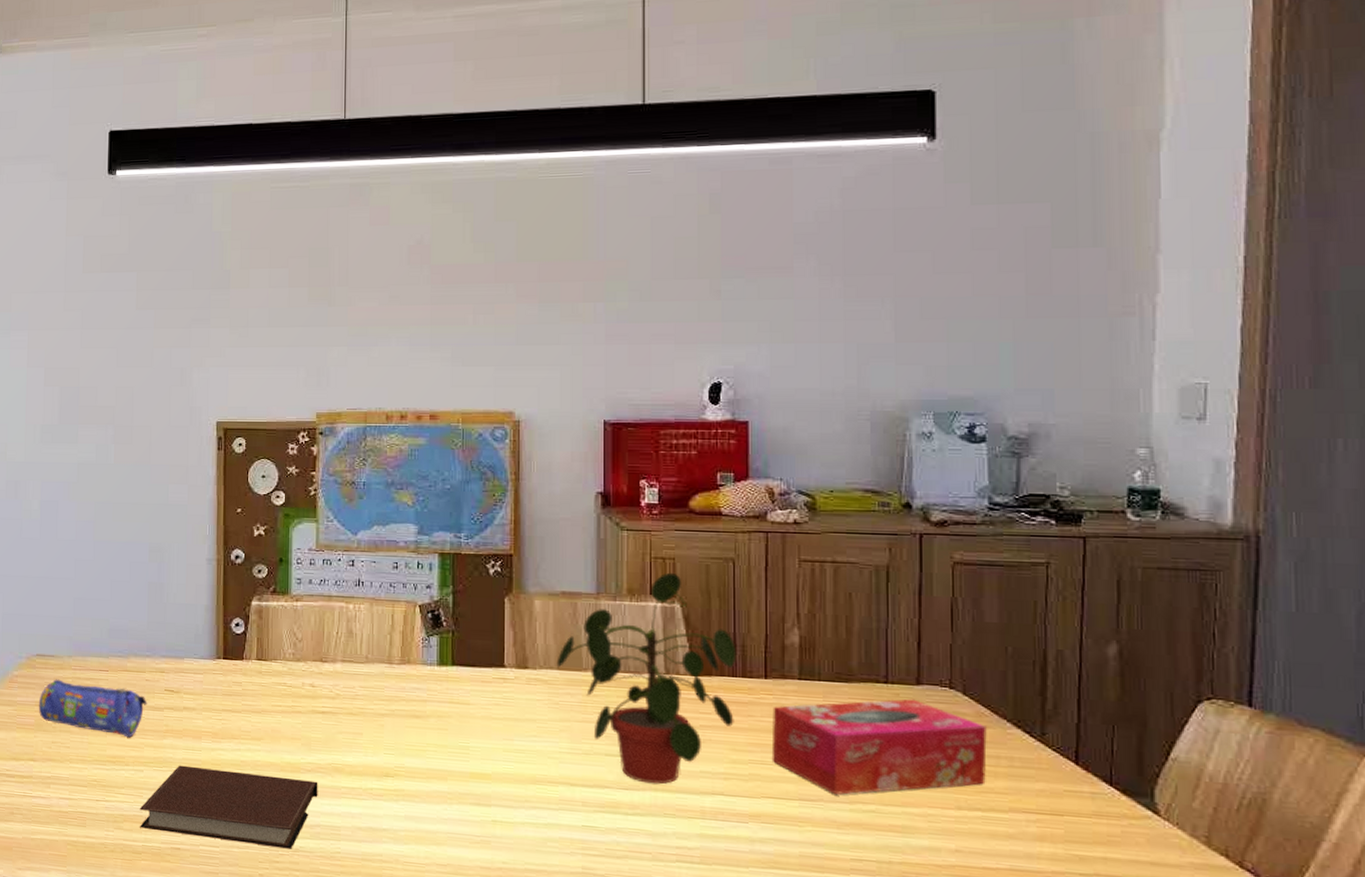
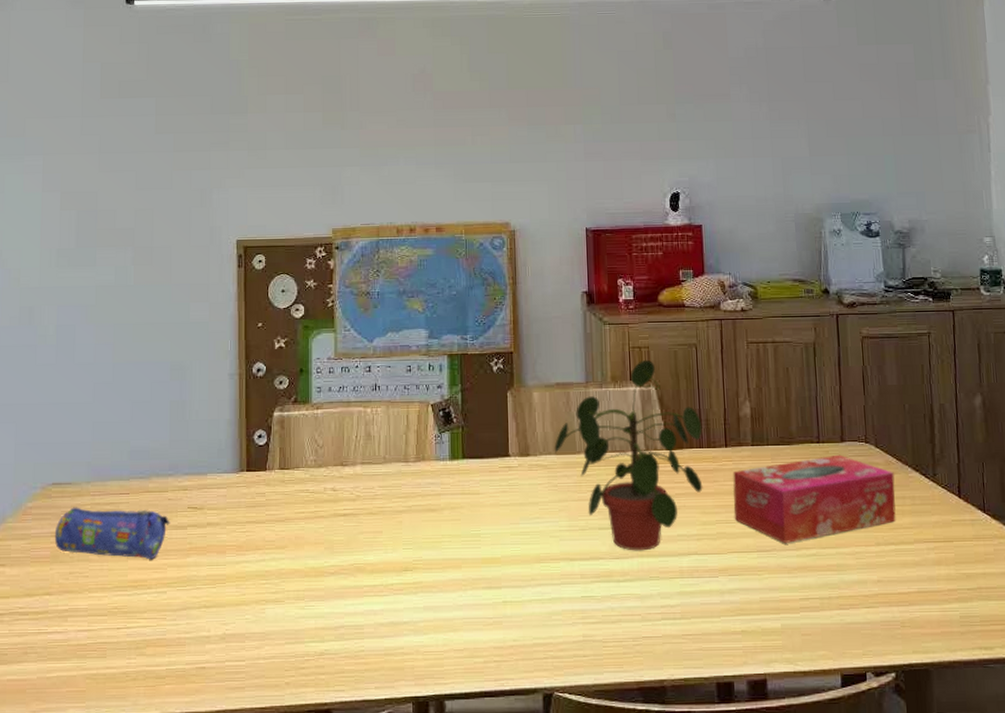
notebook: present [139,765,318,849] -> none [163,582,342,654]

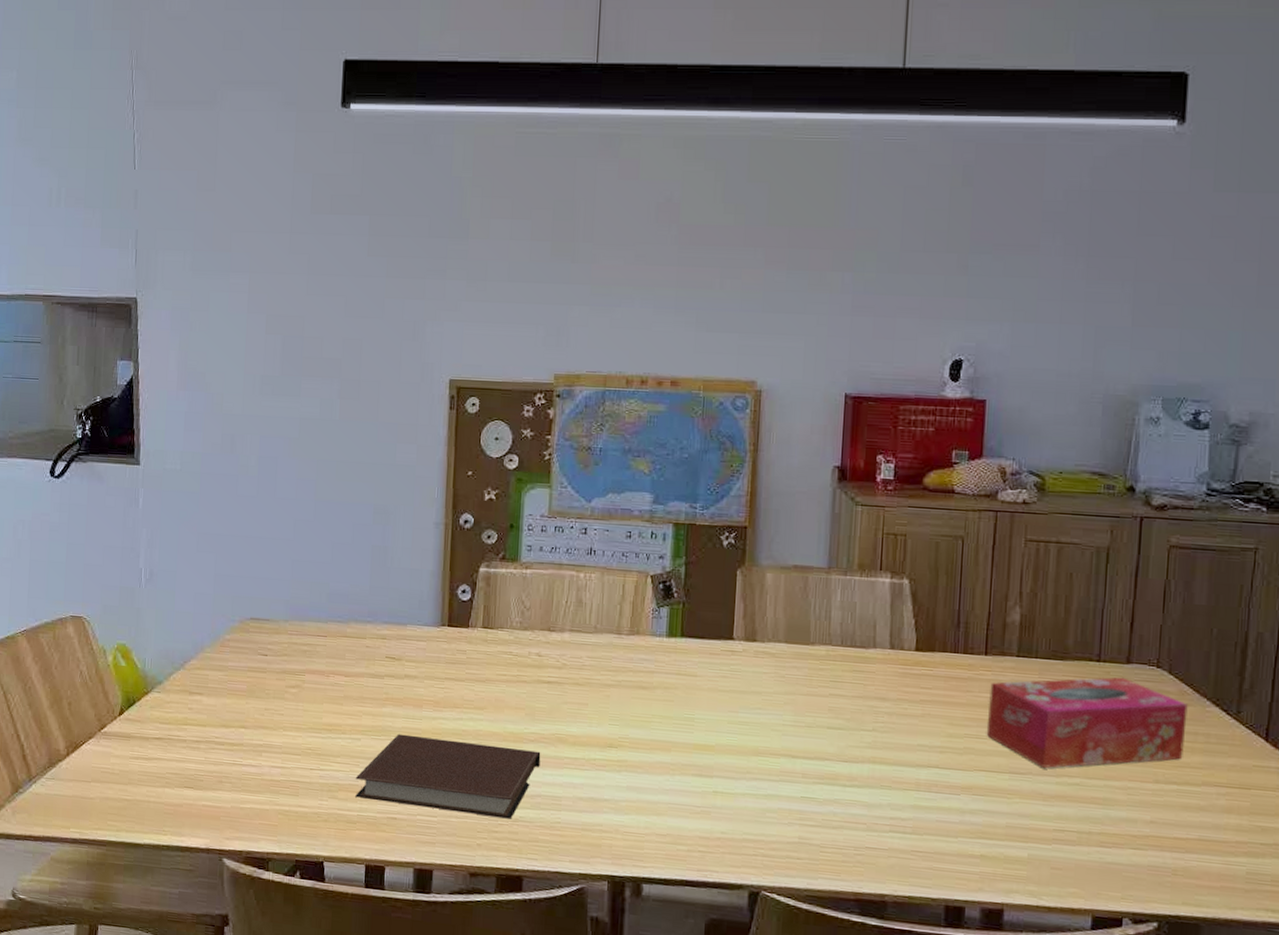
pencil case: present [54,507,170,560] -> none [251,644,367,706]
notebook: none [163,582,342,654] -> present [355,734,541,819]
potted plant: present [554,359,703,551] -> none [784,548,960,757]

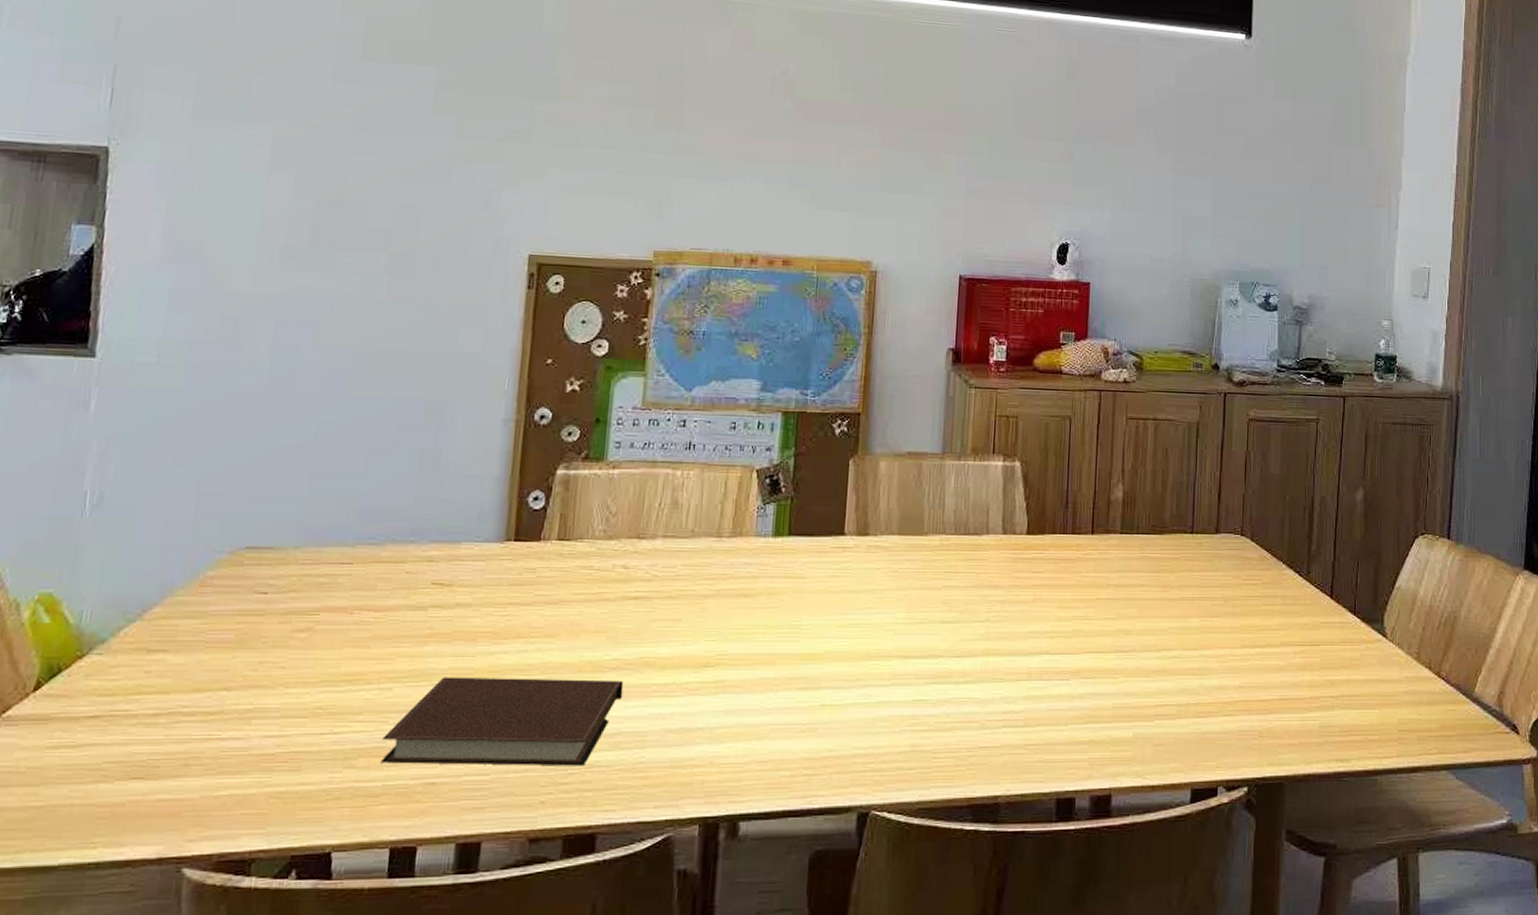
tissue box: present [986,677,1188,768] -> none [1093,547,1267,643]

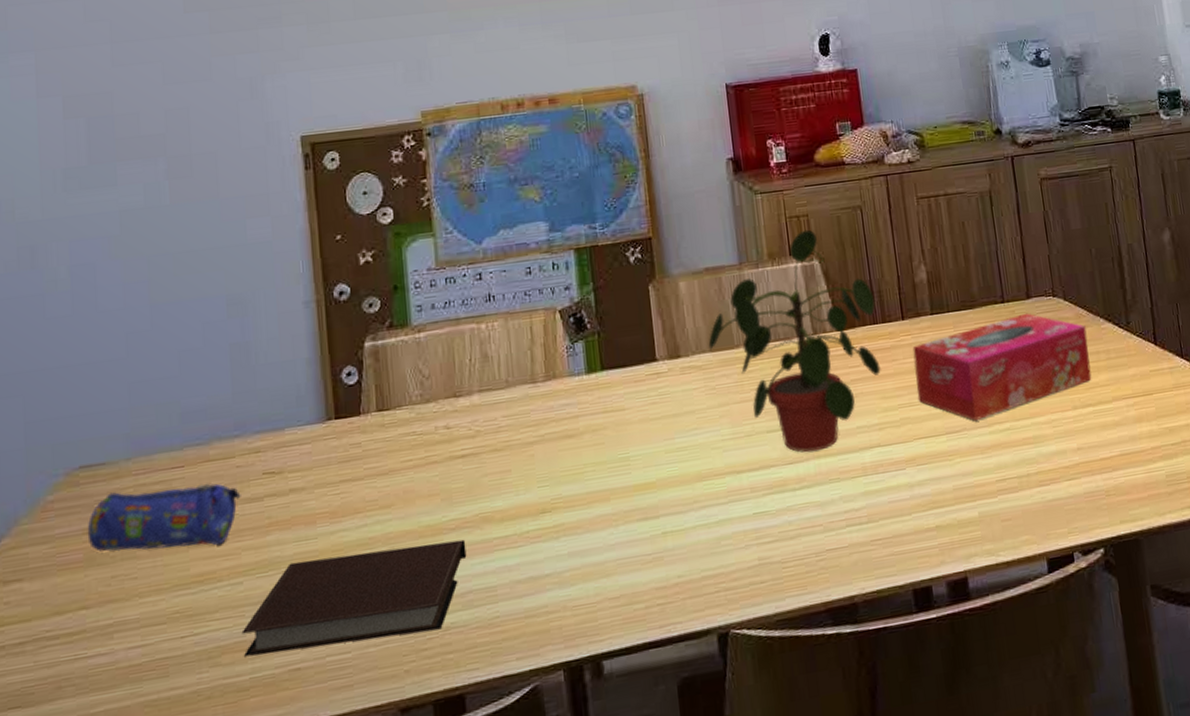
pencil case: none [242,578,406,648] -> present [87,483,241,552]
potted plant: none [898,430,1069,649] -> present [708,229,881,453]
tissue box: none [1093,547,1267,643] -> present [912,313,1092,421]

